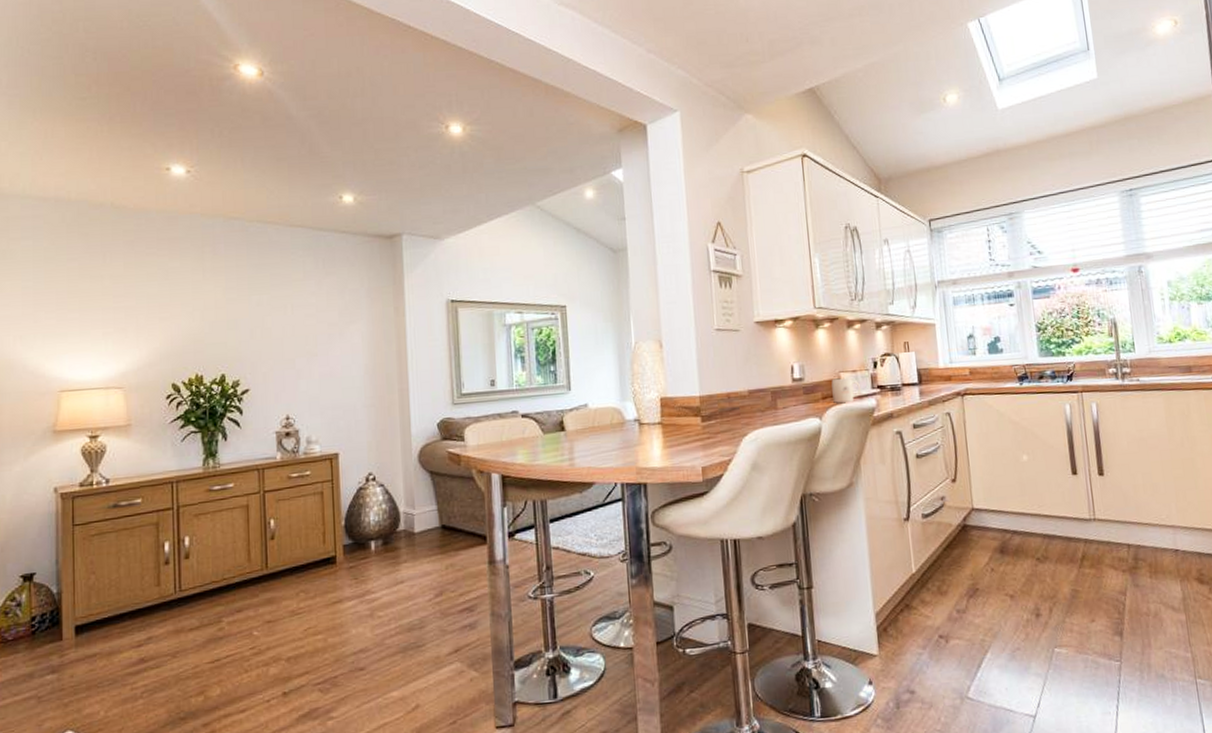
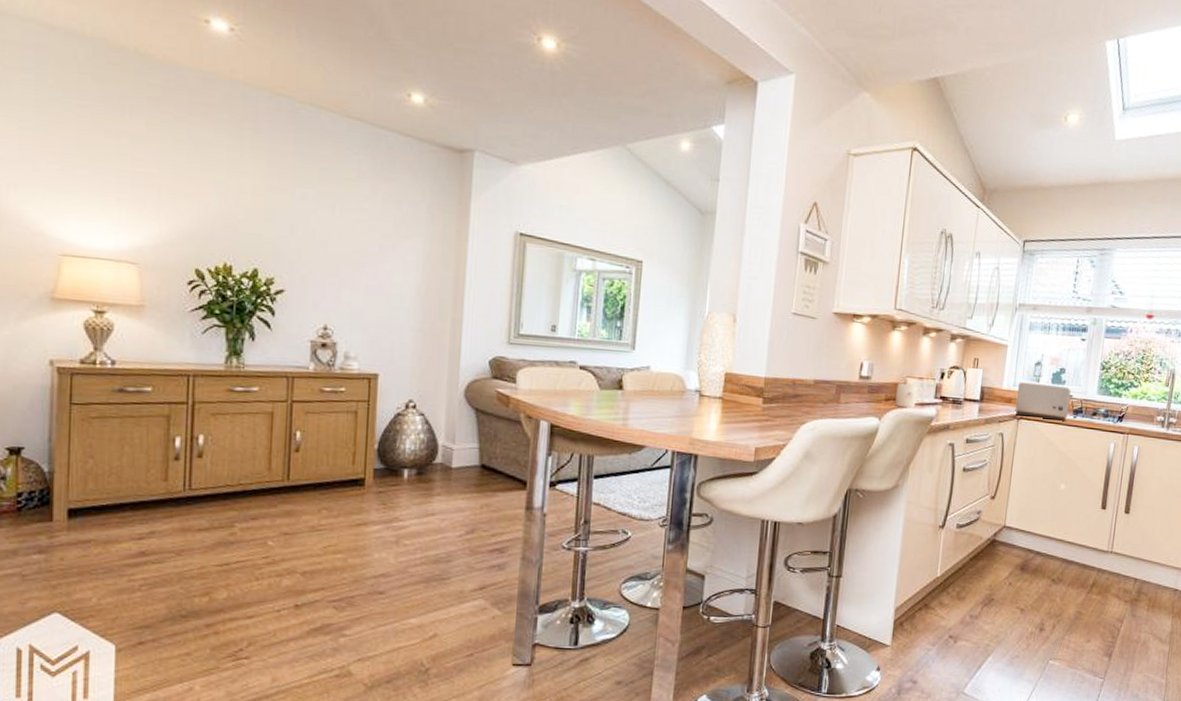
toaster: none [954,355,1015,392] -> present [1015,382,1074,422]

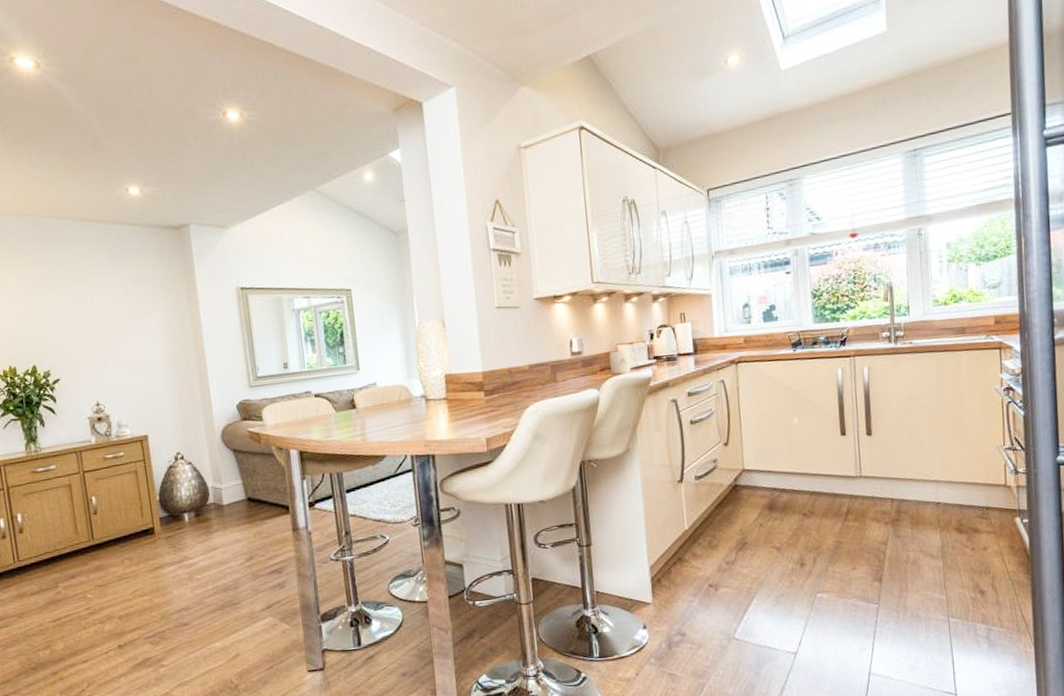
toaster: present [1015,382,1074,422] -> none [729,322,789,360]

